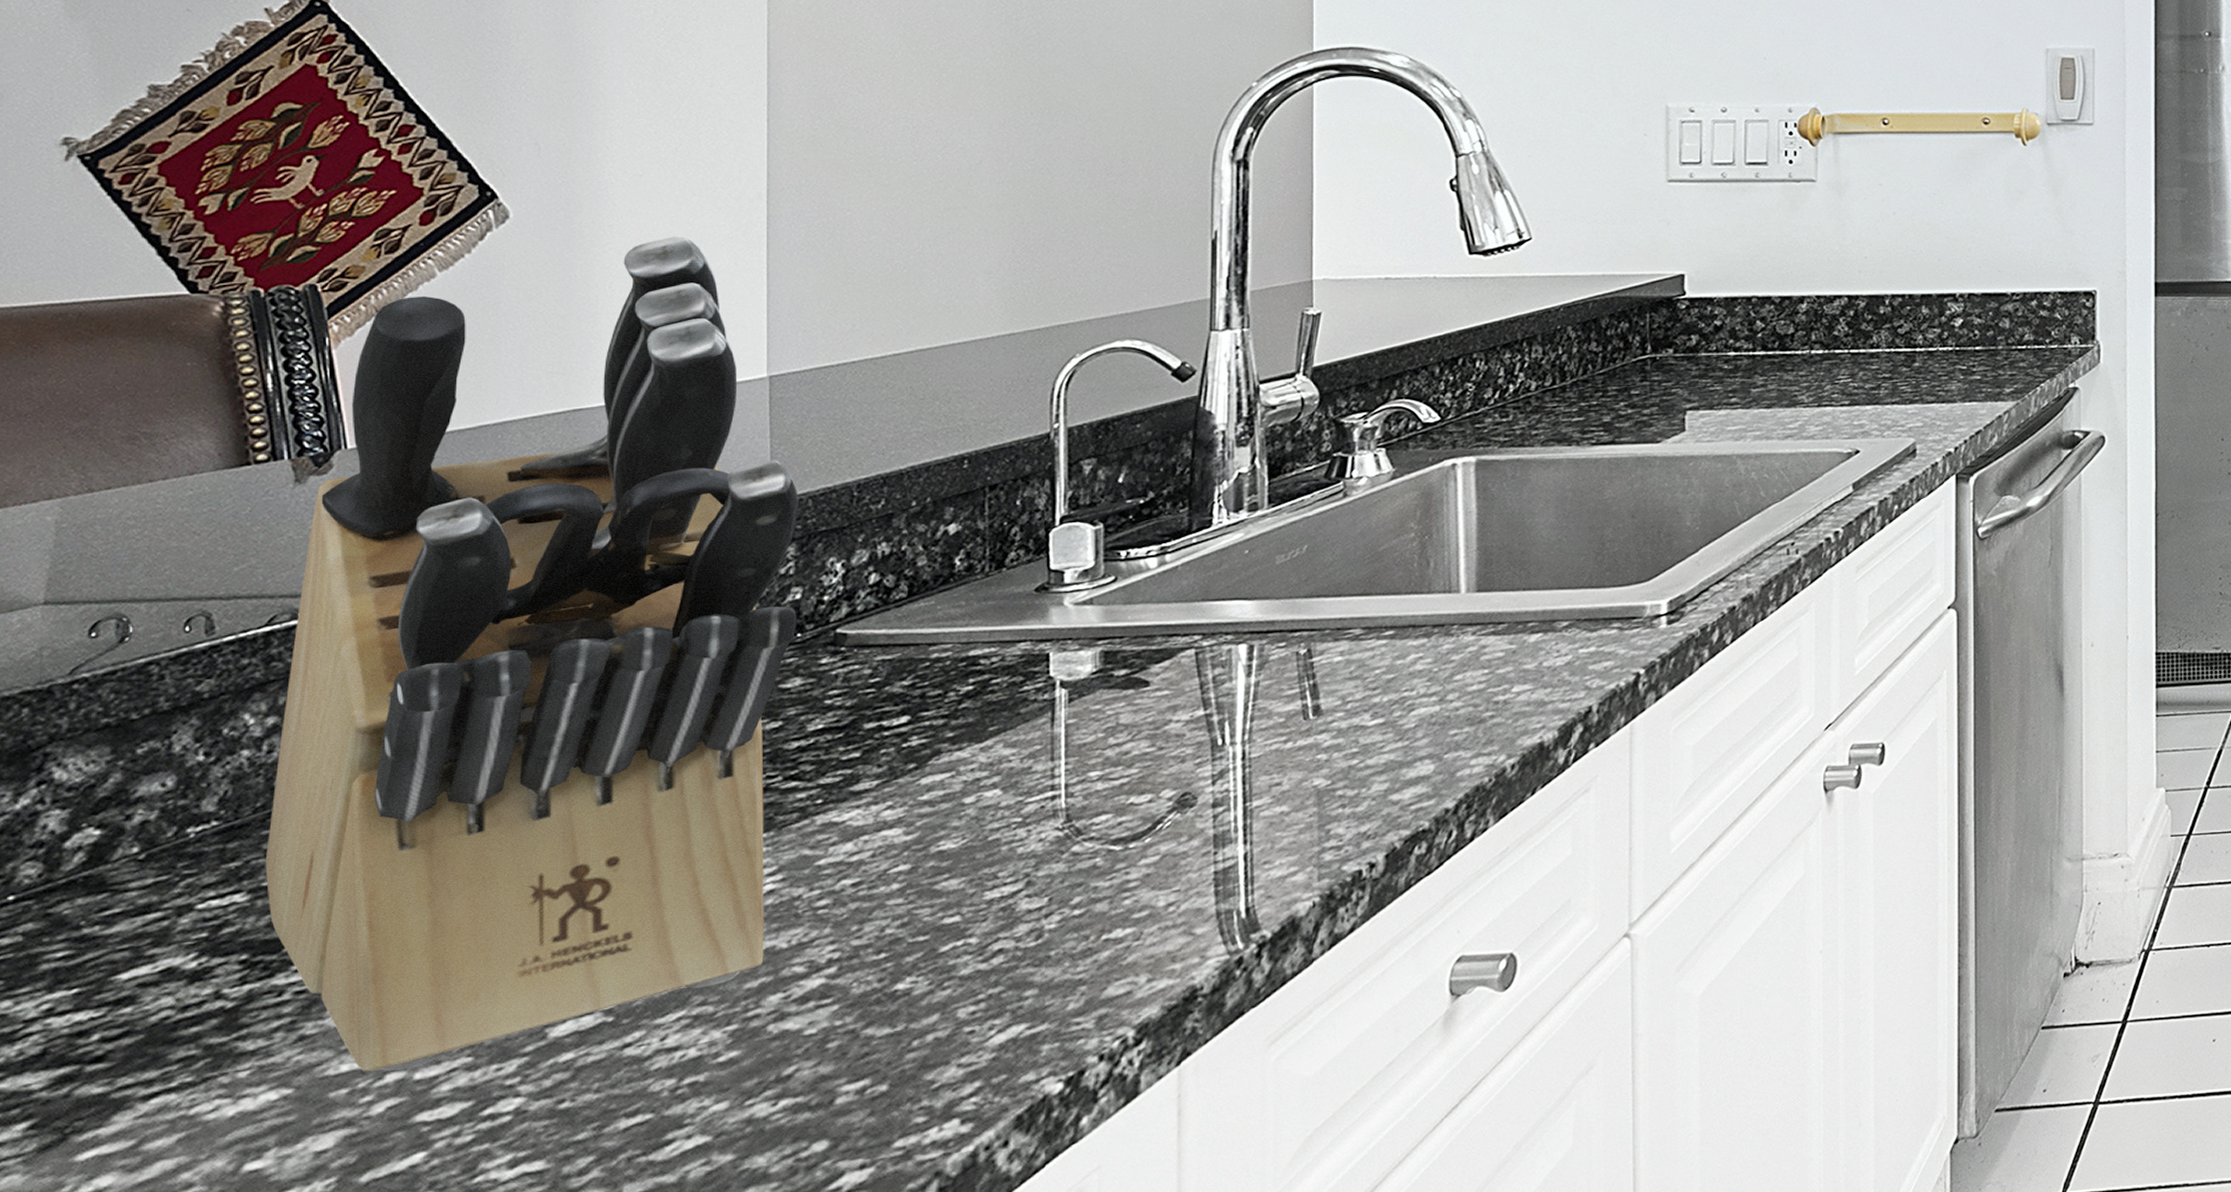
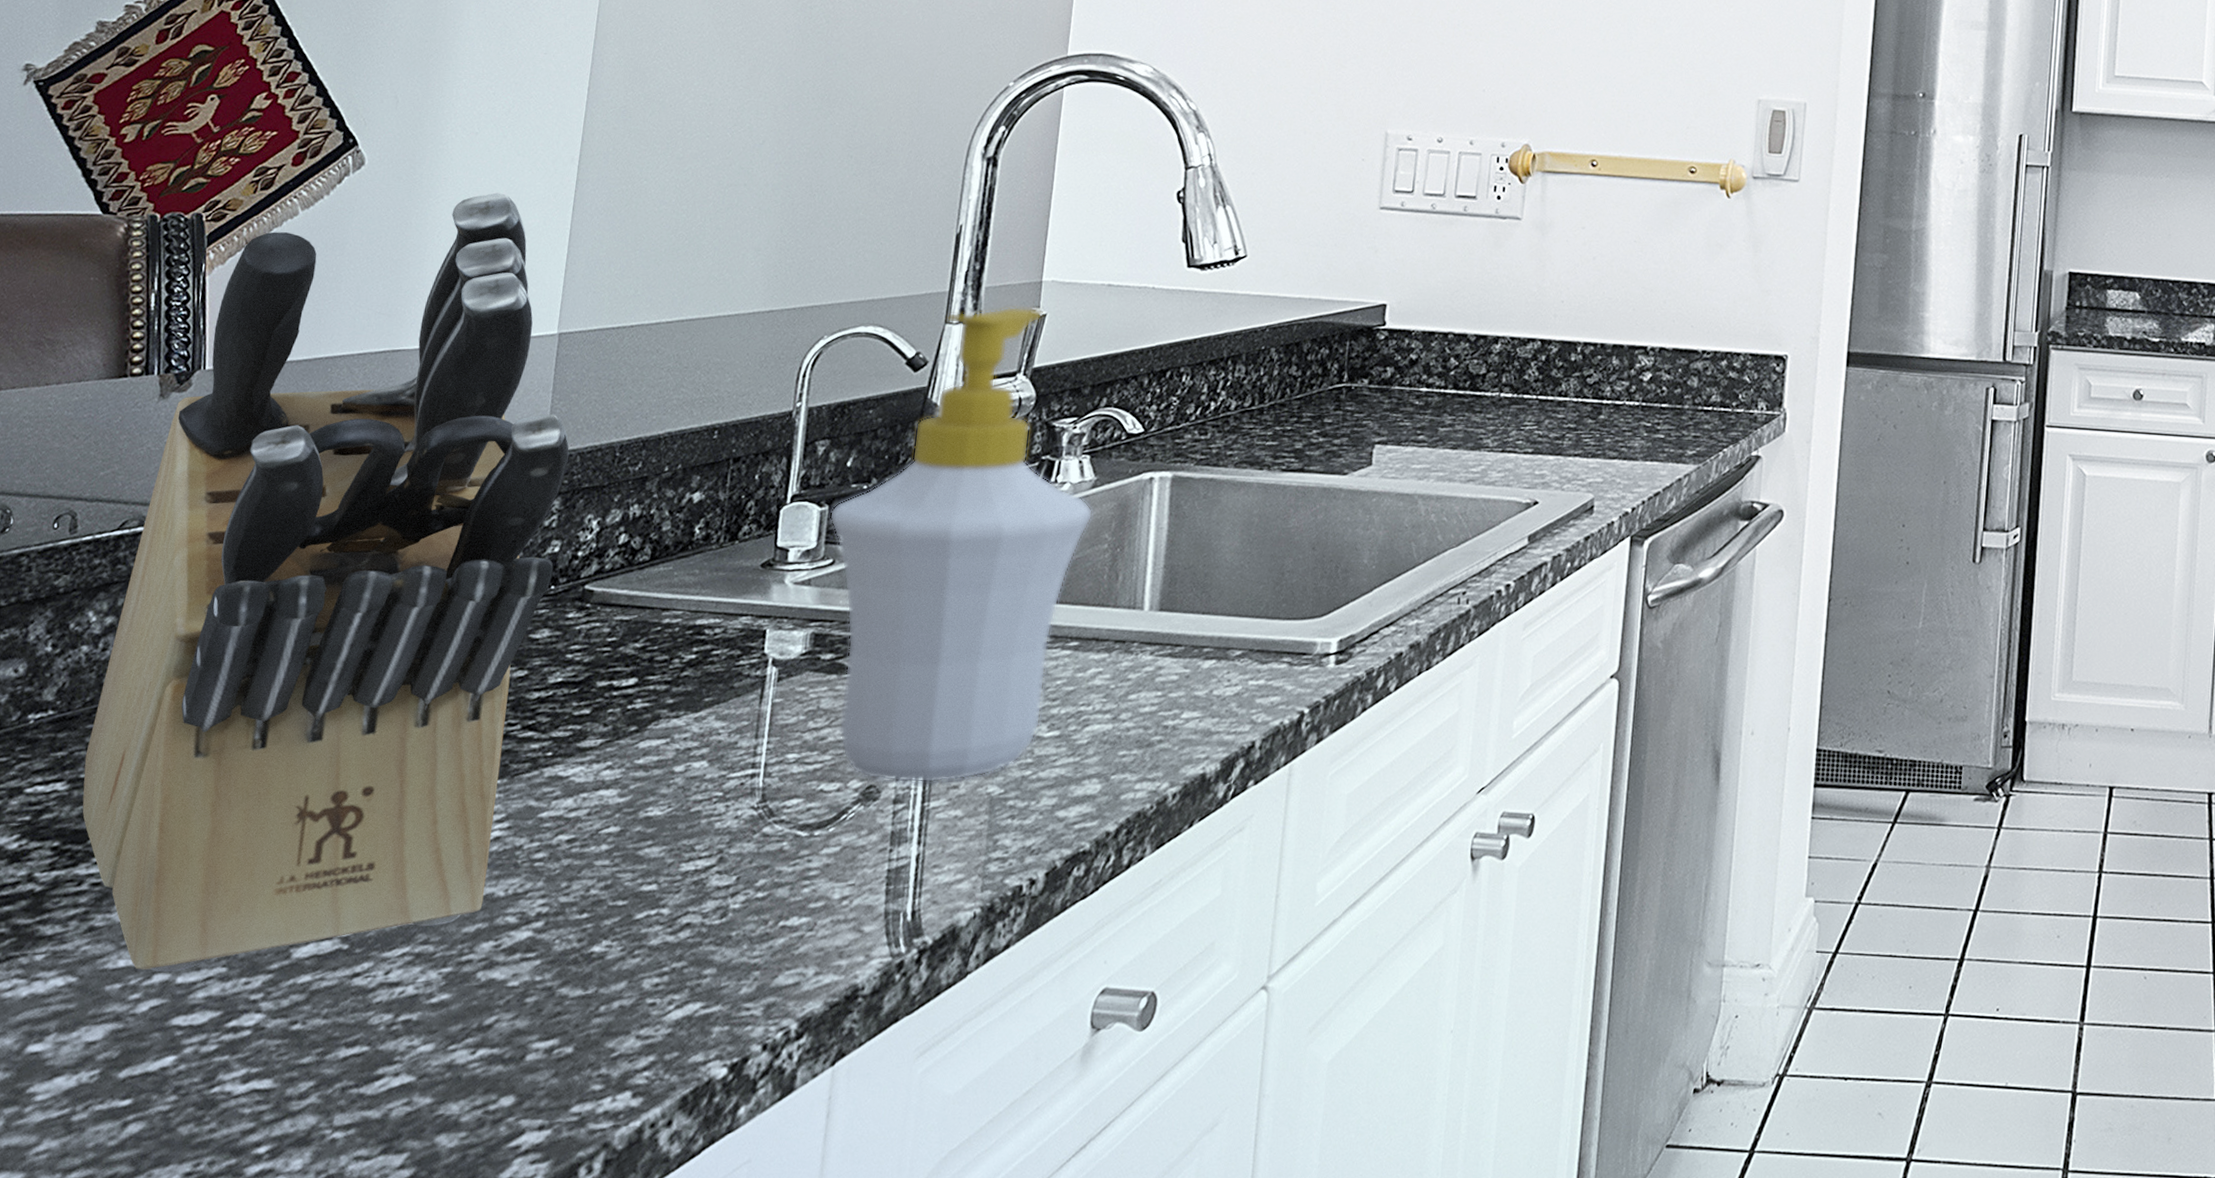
soap bottle: none [1105,307,1395,787] -> present [829,306,1093,783]

